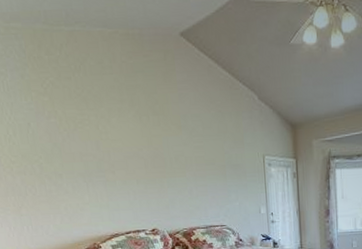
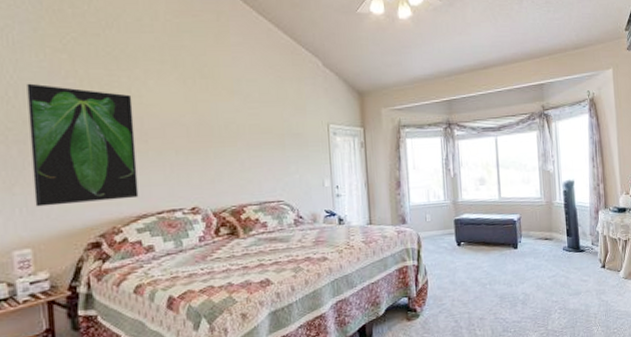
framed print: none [21,123,111,225] -> present [27,83,139,207]

